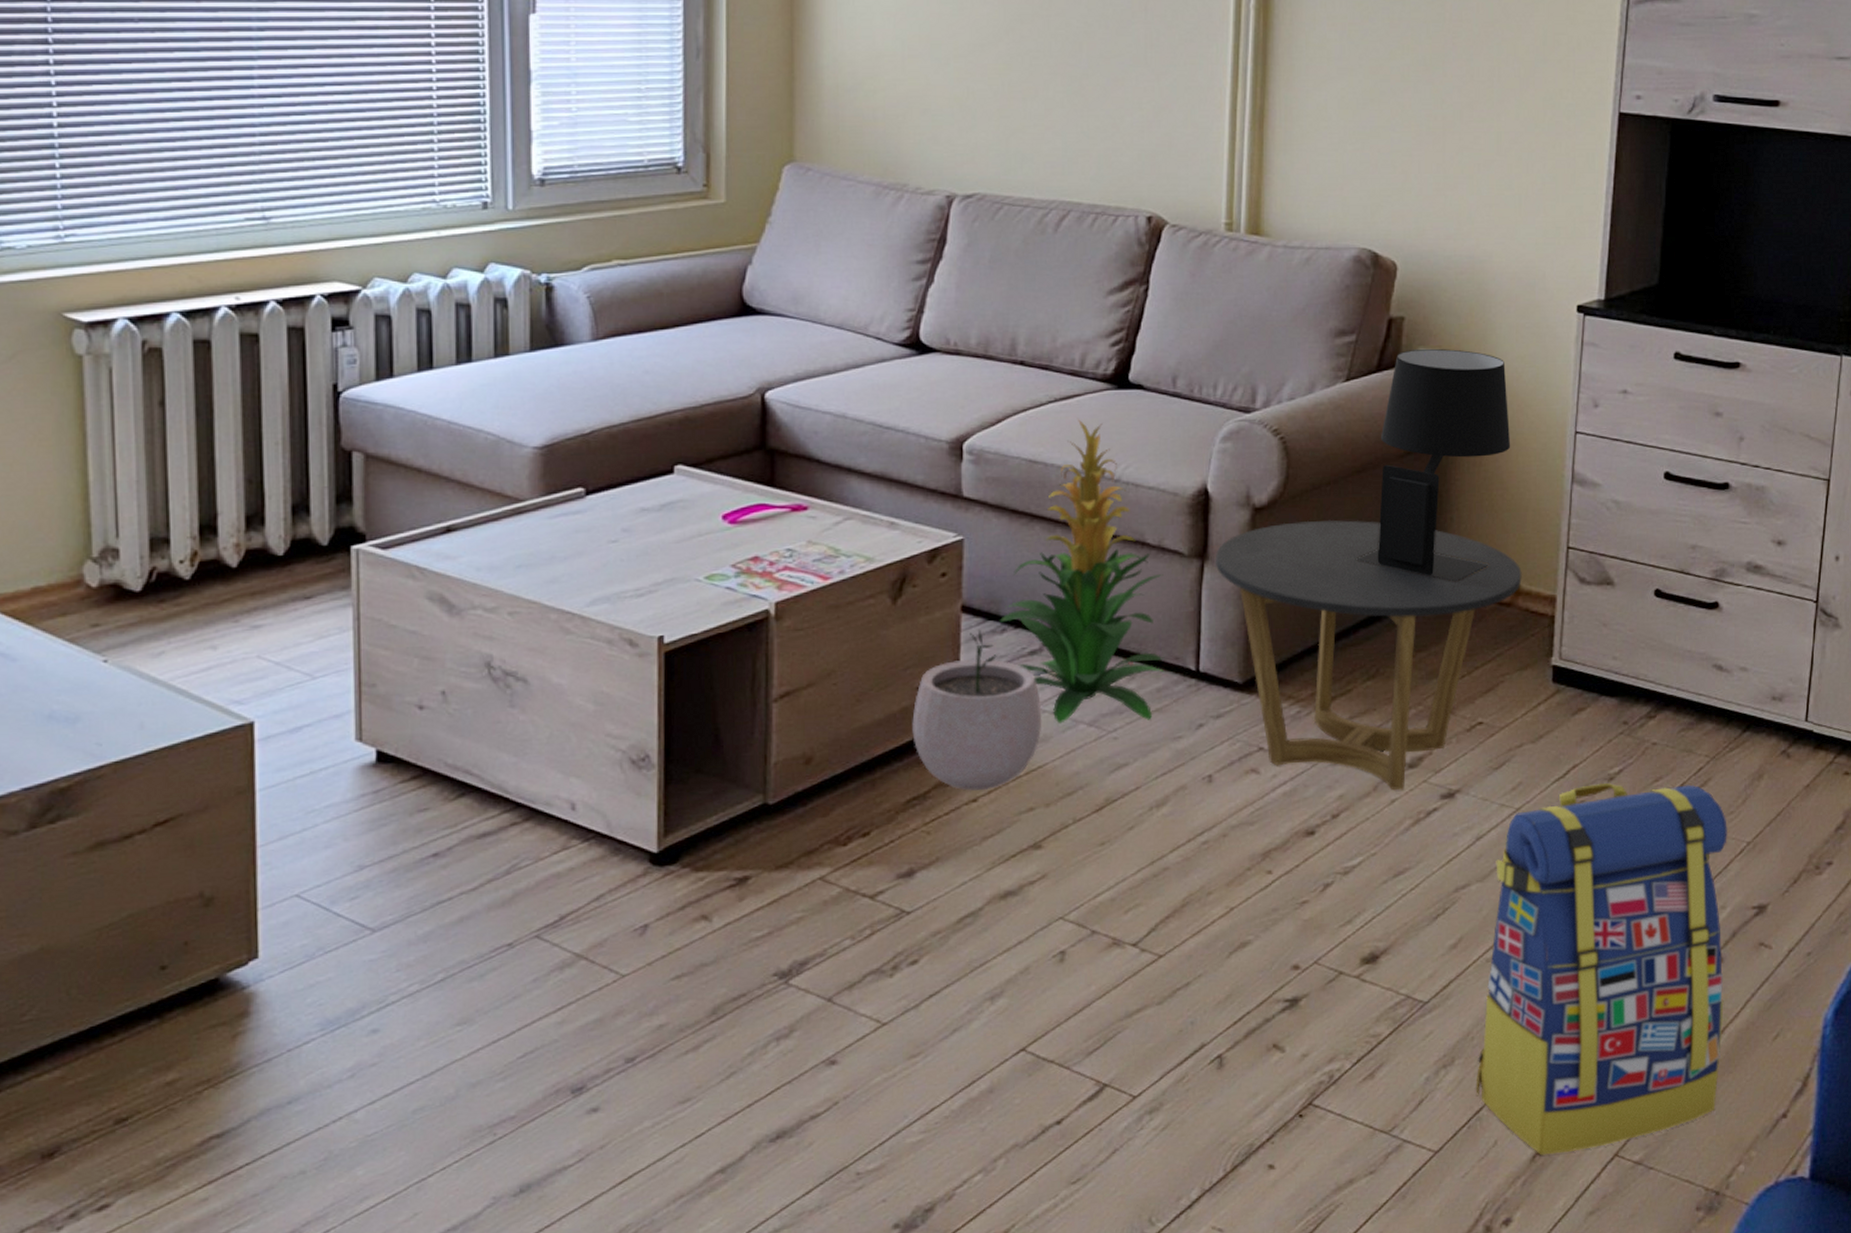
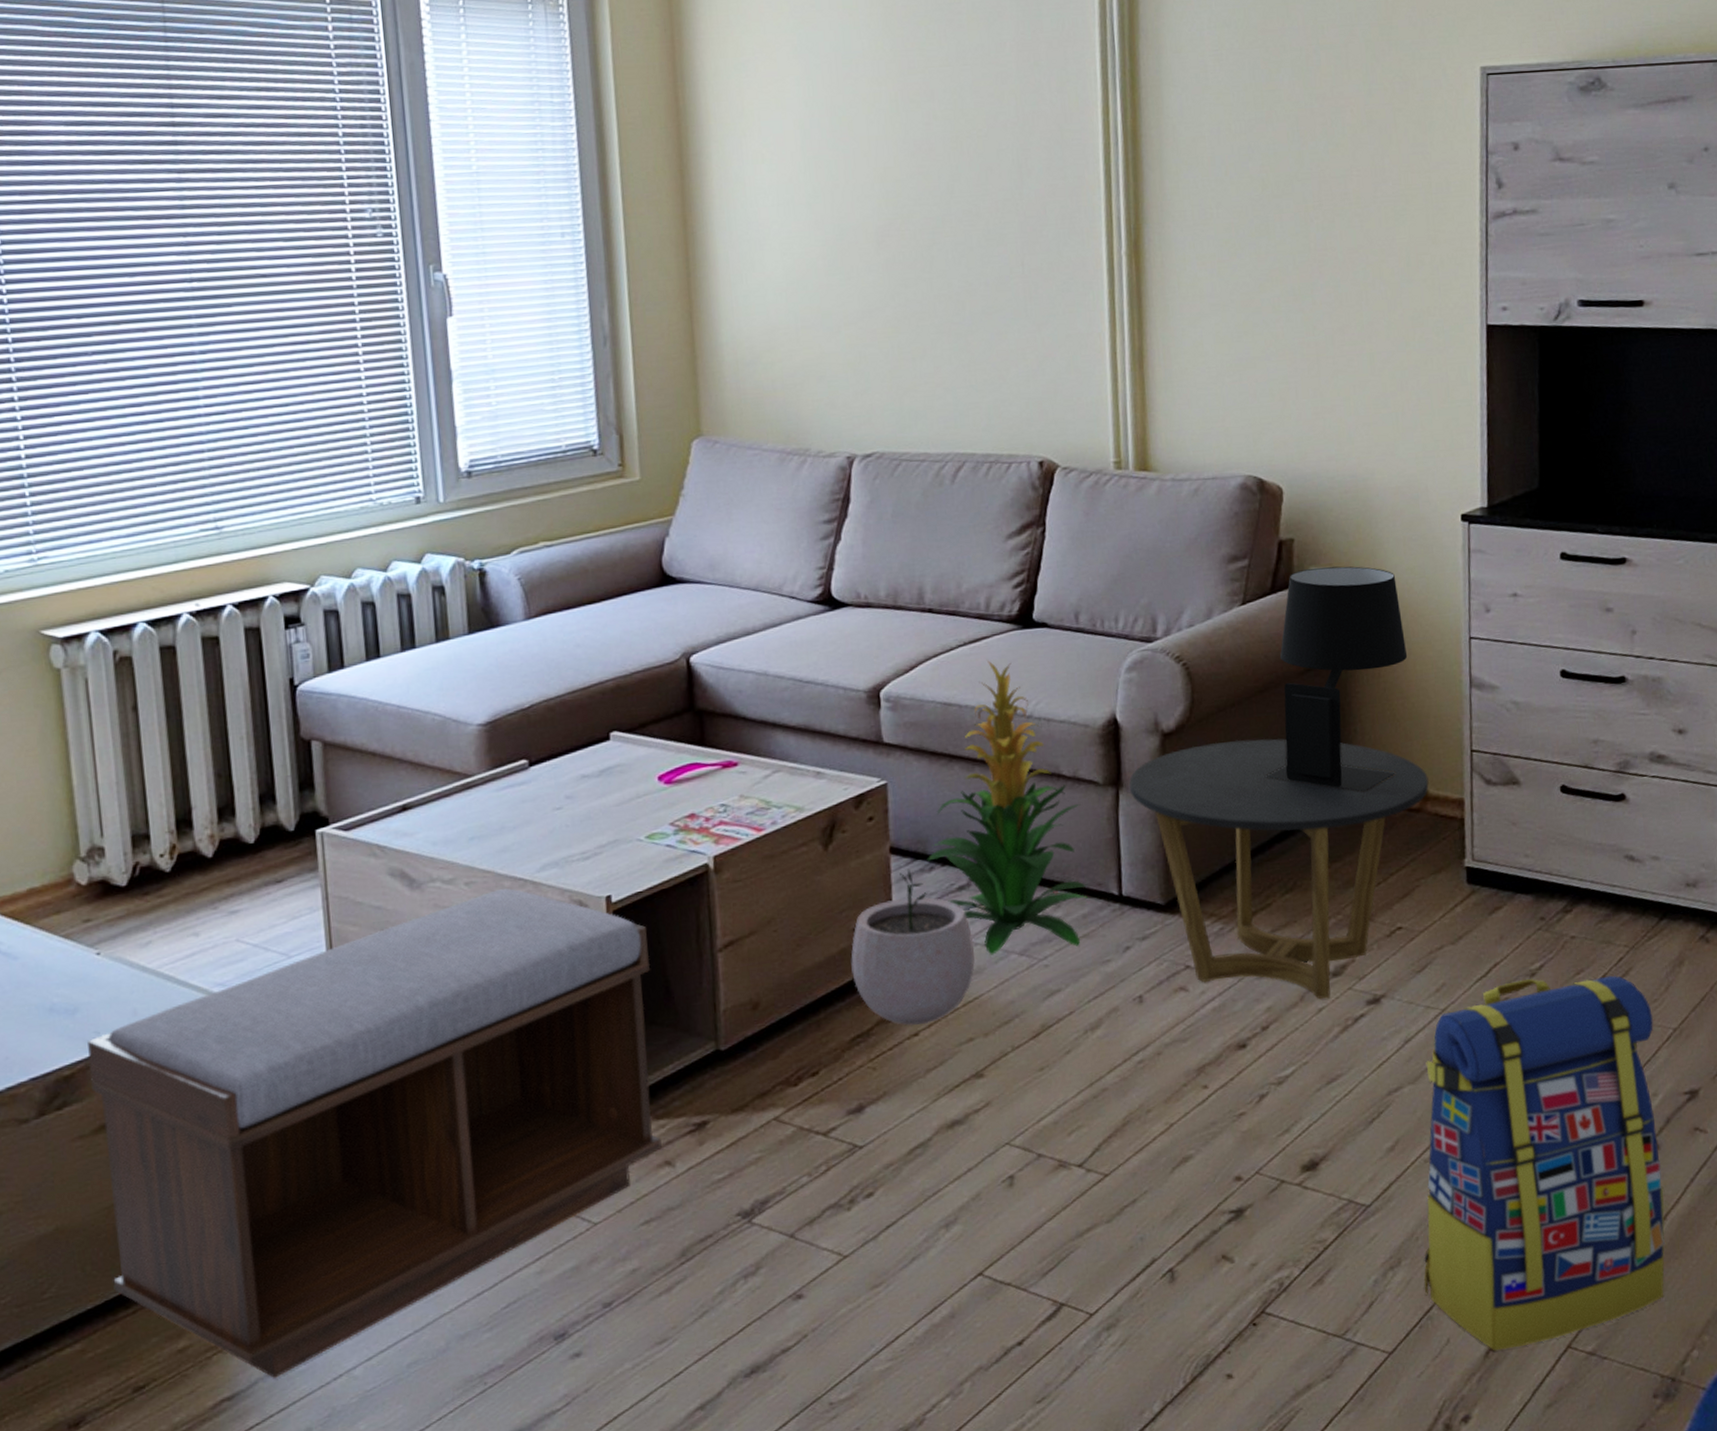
bench: none [87,620,701,1117] -> present [87,888,662,1378]

